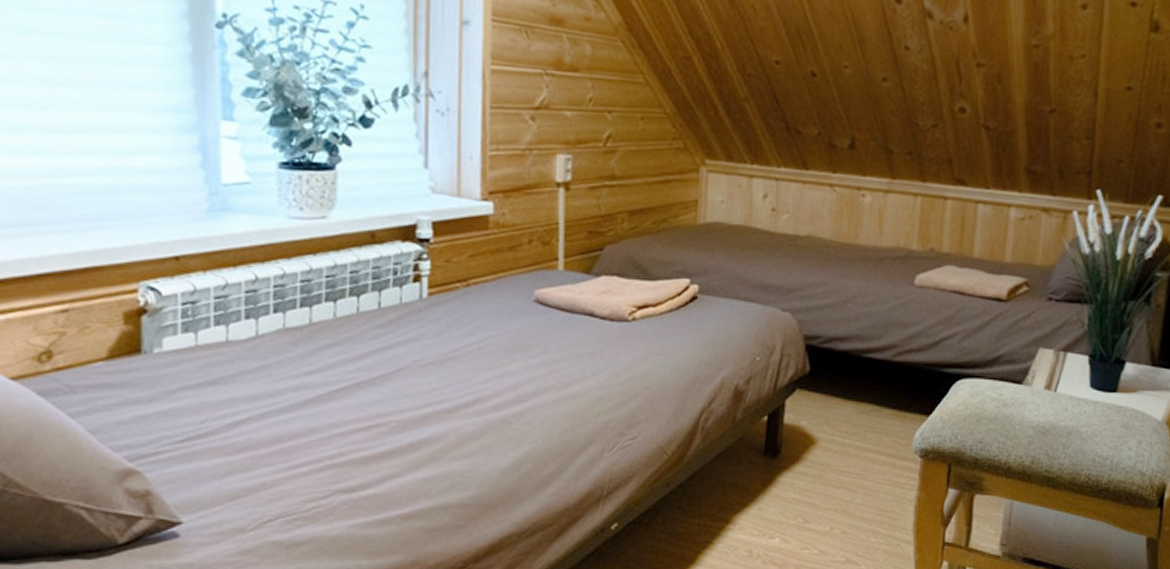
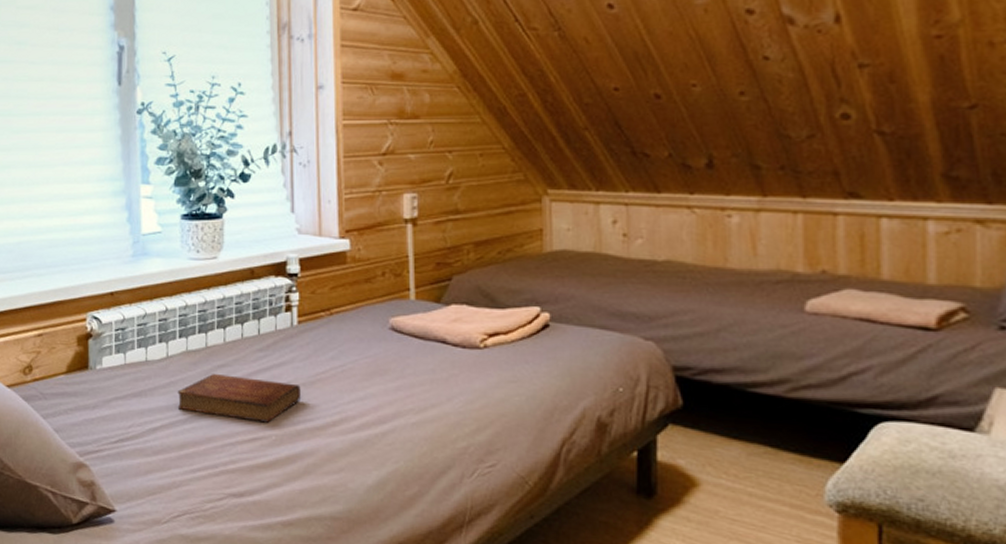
bible: none [270,355,429,408] -> present [177,374,301,423]

